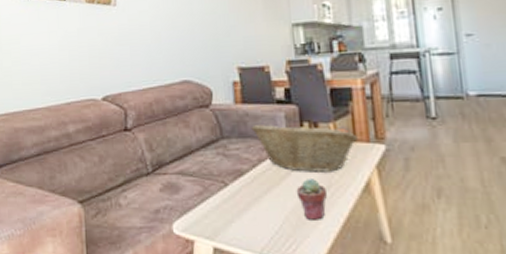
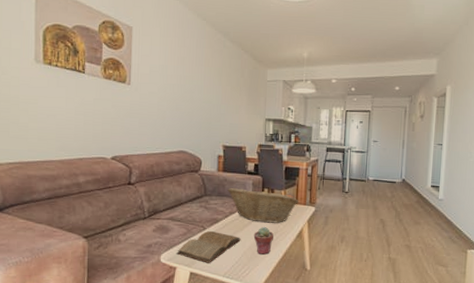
book: none [193,187,279,235] -> present [177,230,241,263]

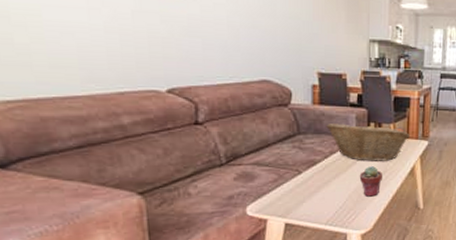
book: present [177,230,241,263] -> none [267,174,345,212]

